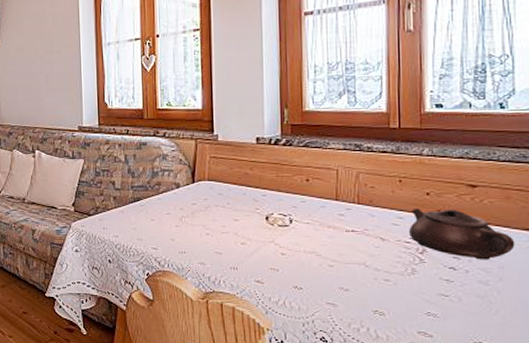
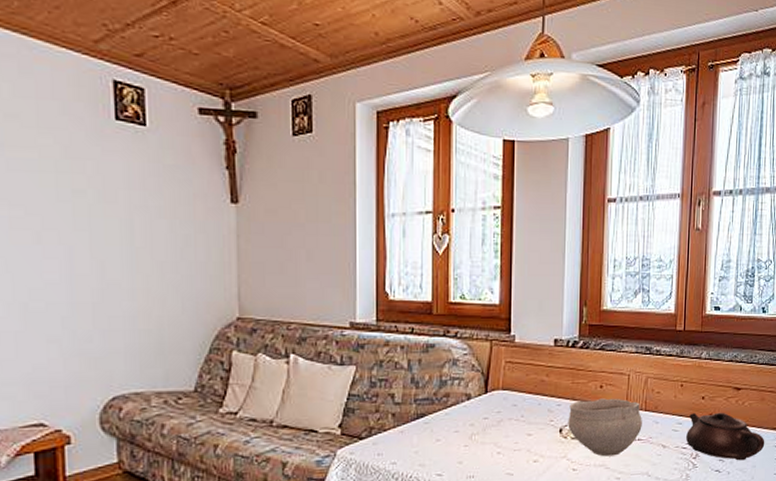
bowl: none [274,191,355,245] -> present [568,398,642,457]

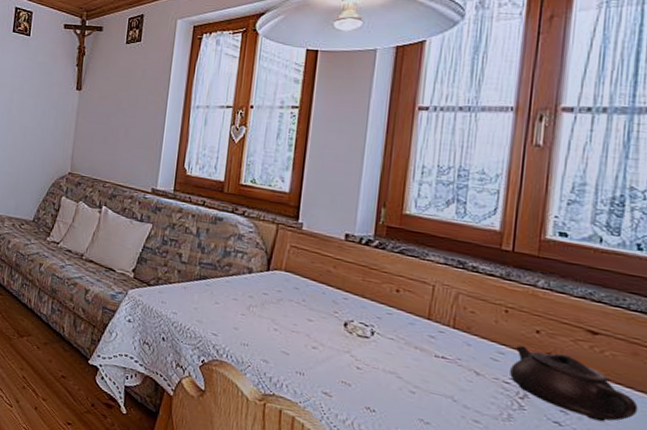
bowl: present [568,398,642,457] -> none [354,299,449,368]

